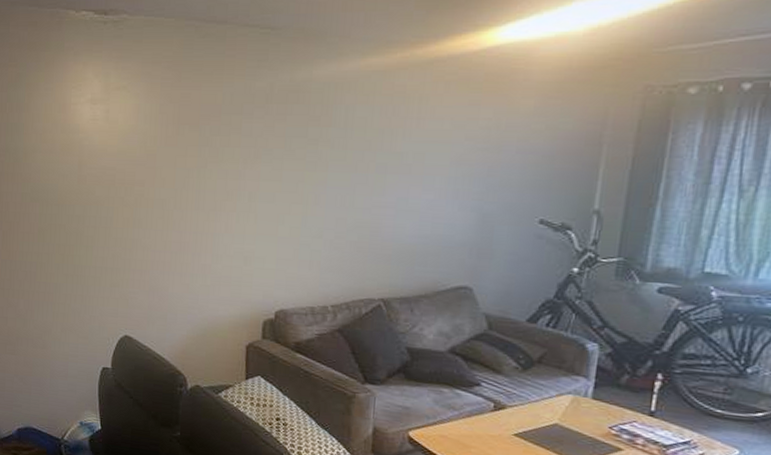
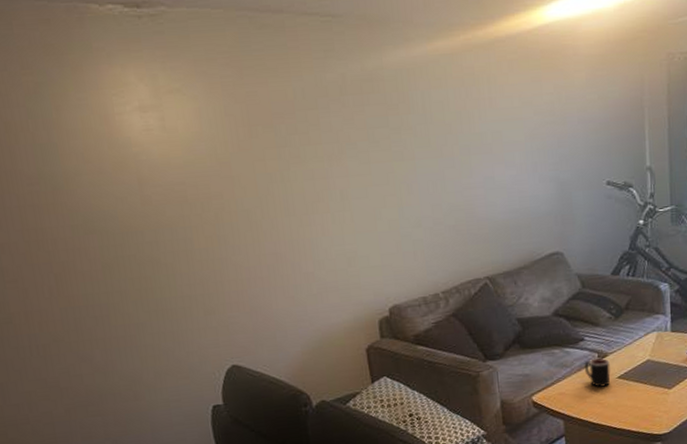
mug: none [475,407,507,442] -> present [584,358,611,388]

